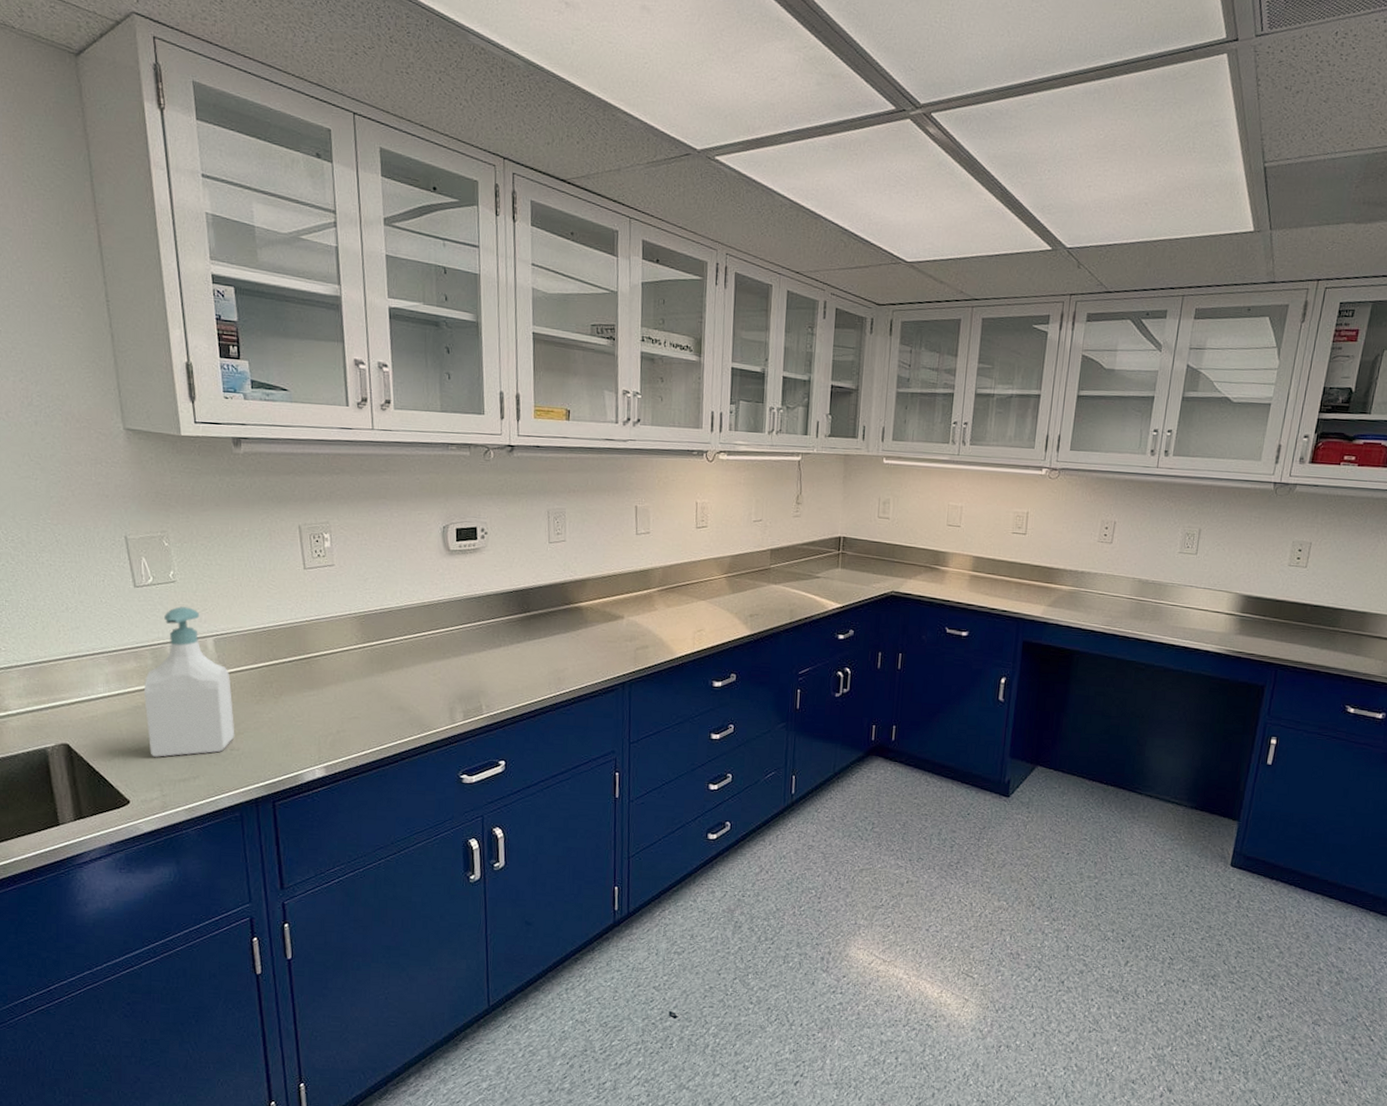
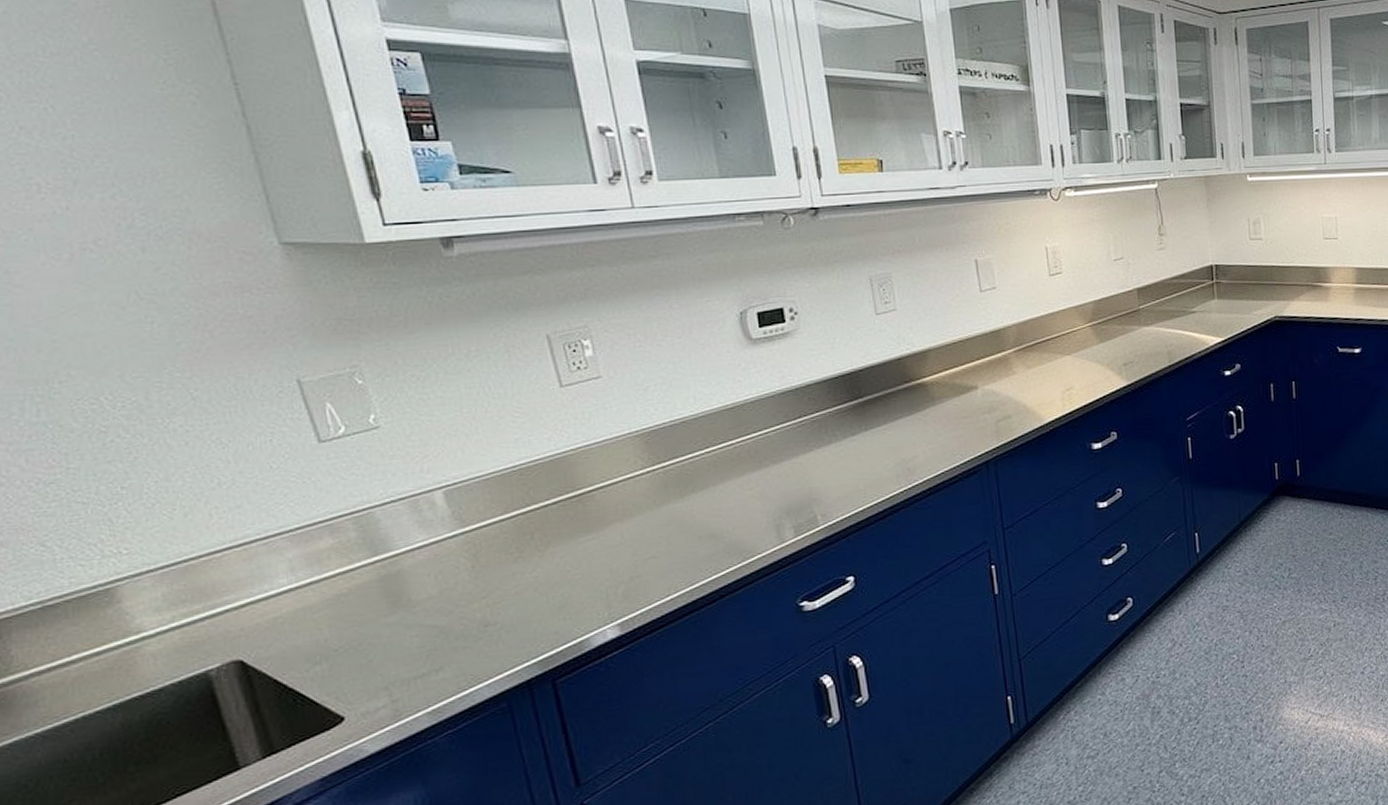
soap bottle: present [144,606,235,757] -> none [348,456,489,655]

